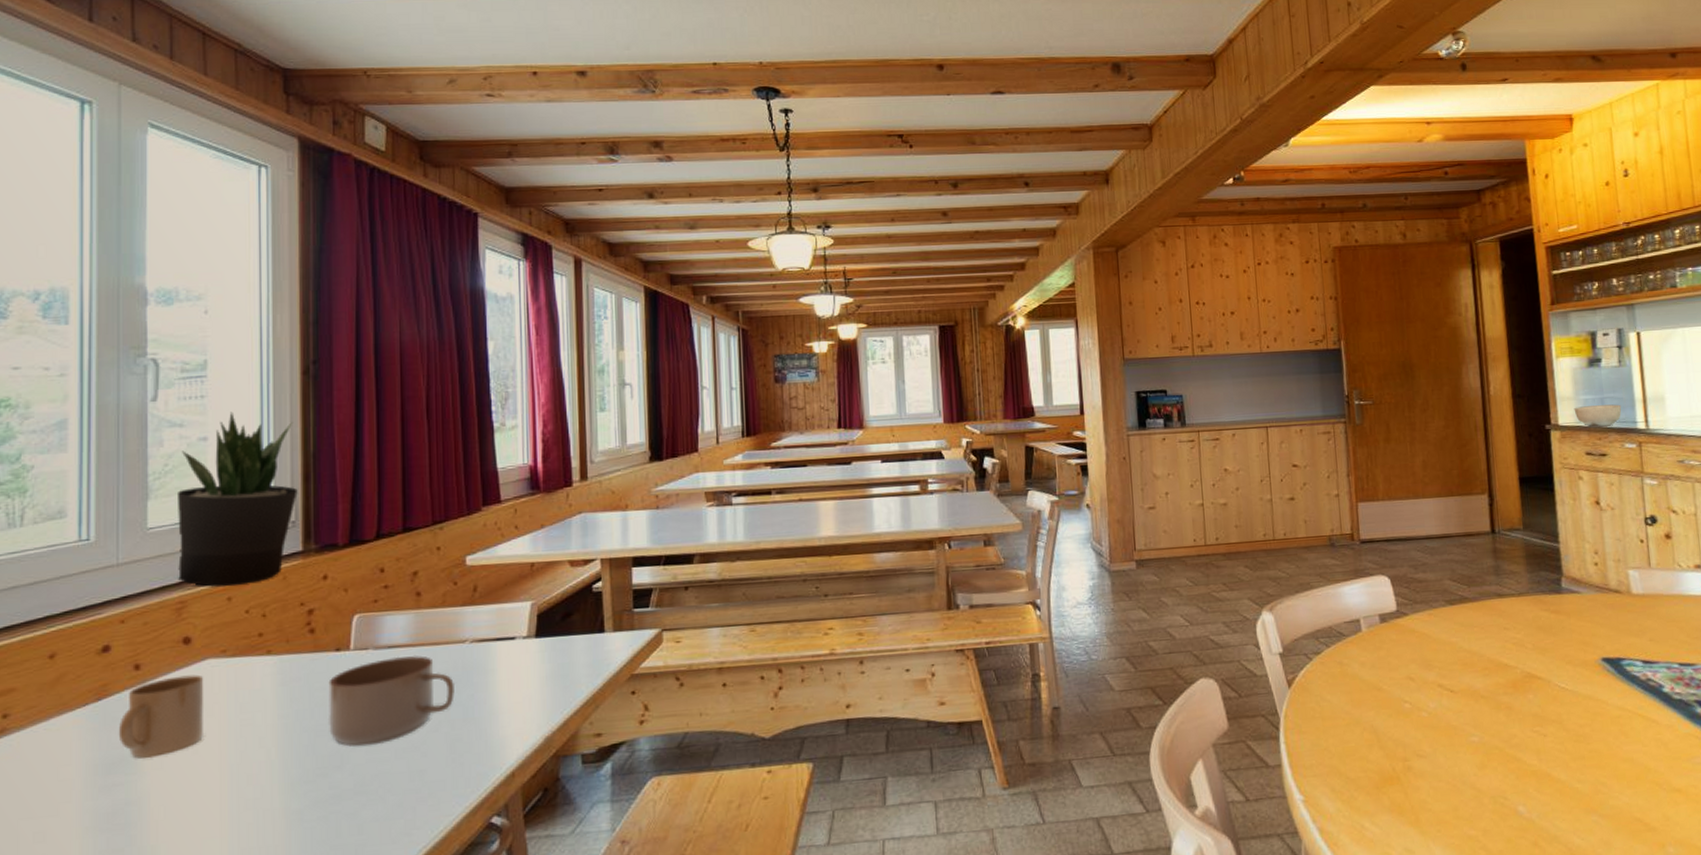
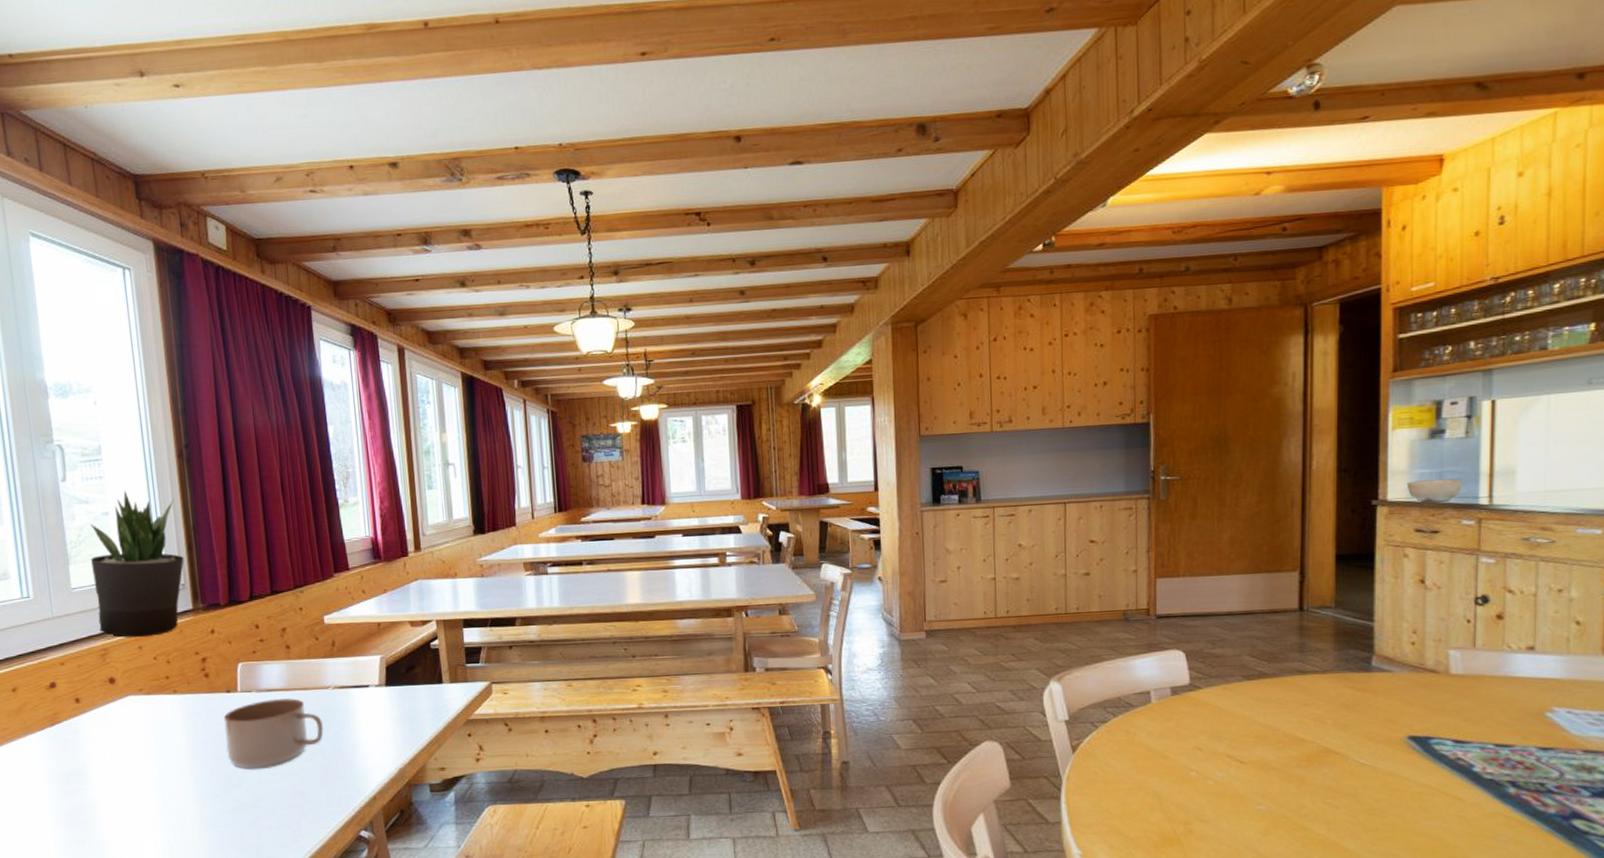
mug: present [118,674,205,759] -> none [69,708,133,773]

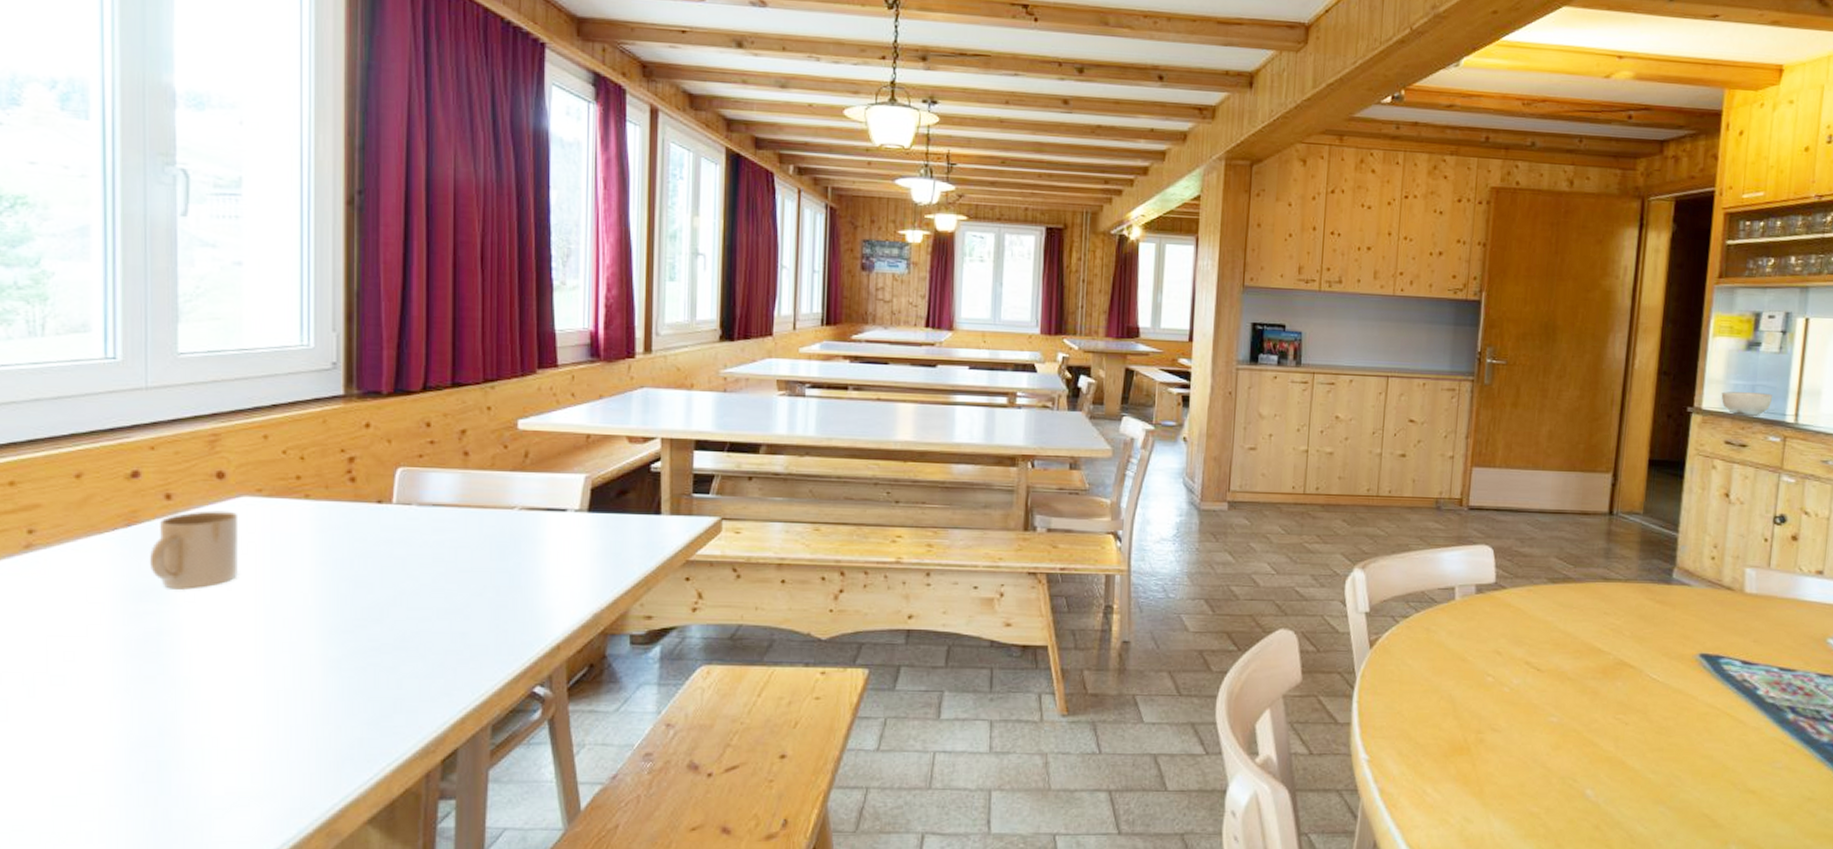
mug: none [69,708,133,773] -> present [149,510,239,591]
planter: present [90,490,184,637] -> none [210,237,340,423]
cup: present [223,698,324,771] -> none [367,515,501,603]

